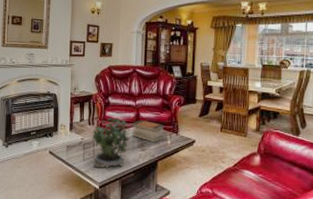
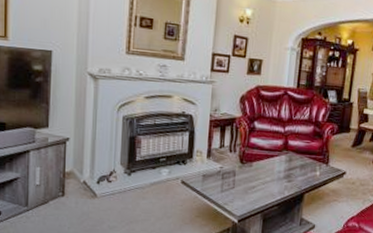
potted plant: present [92,117,131,169] -> none [232,144,277,201]
book stack: present [132,119,165,143] -> none [279,148,315,174]

